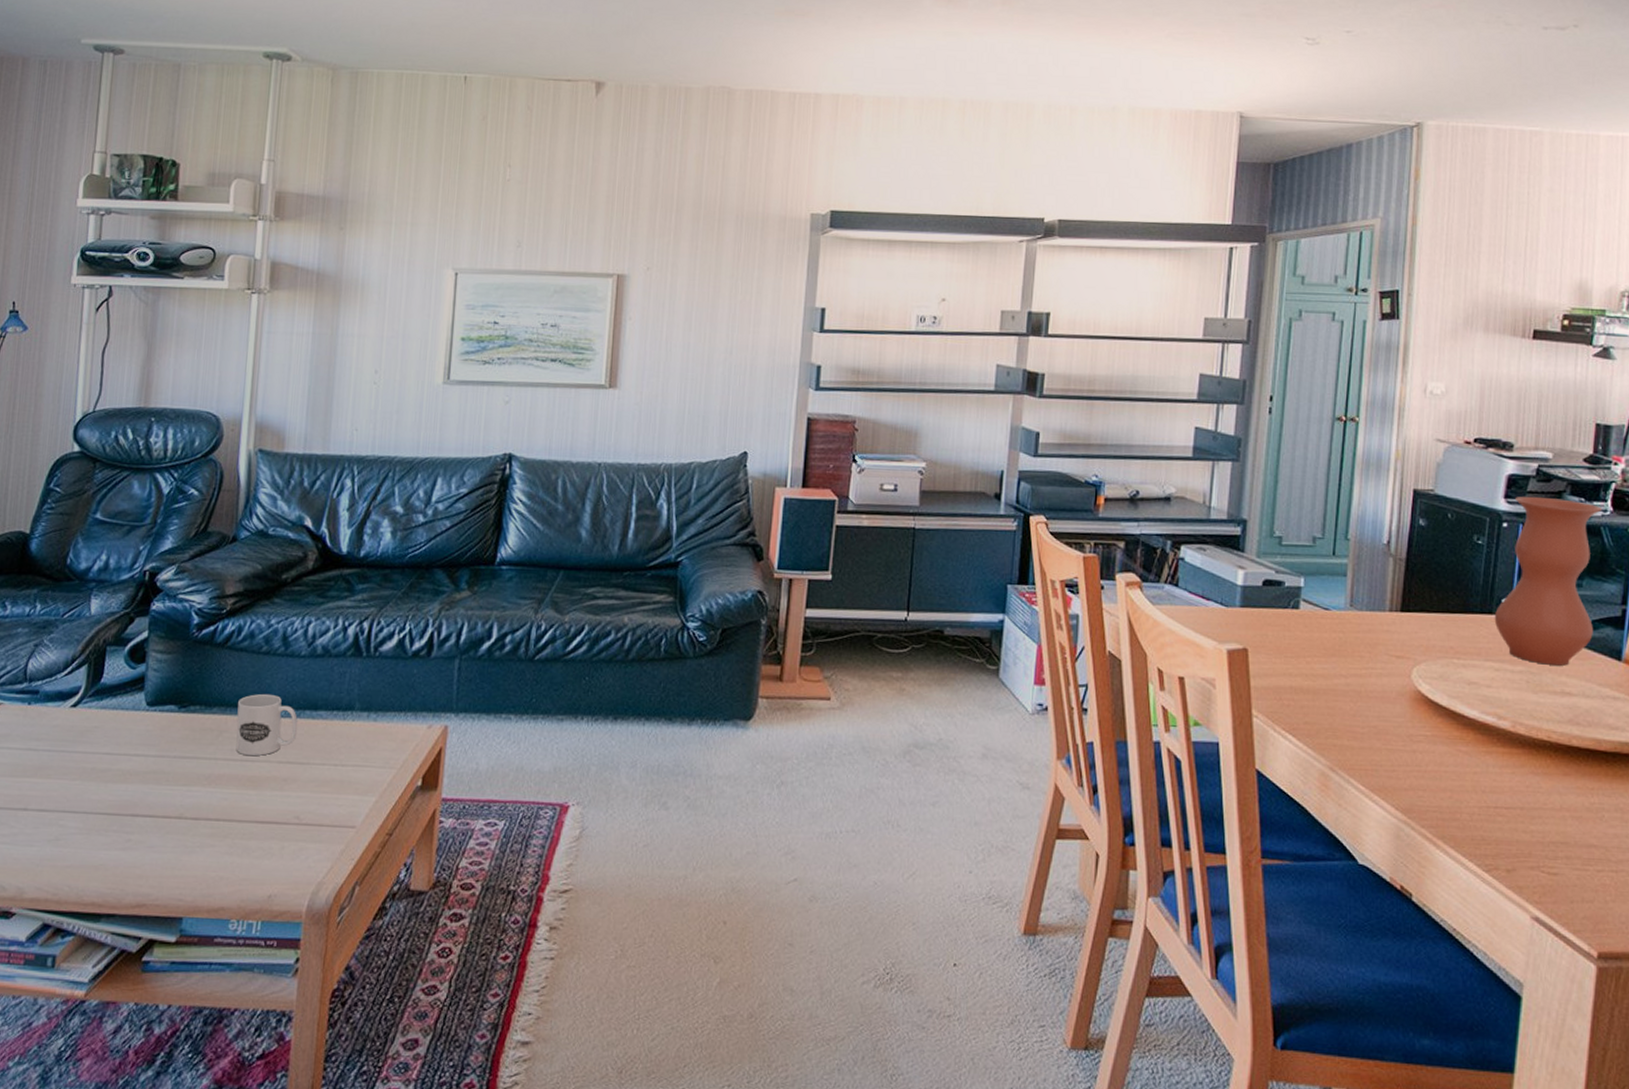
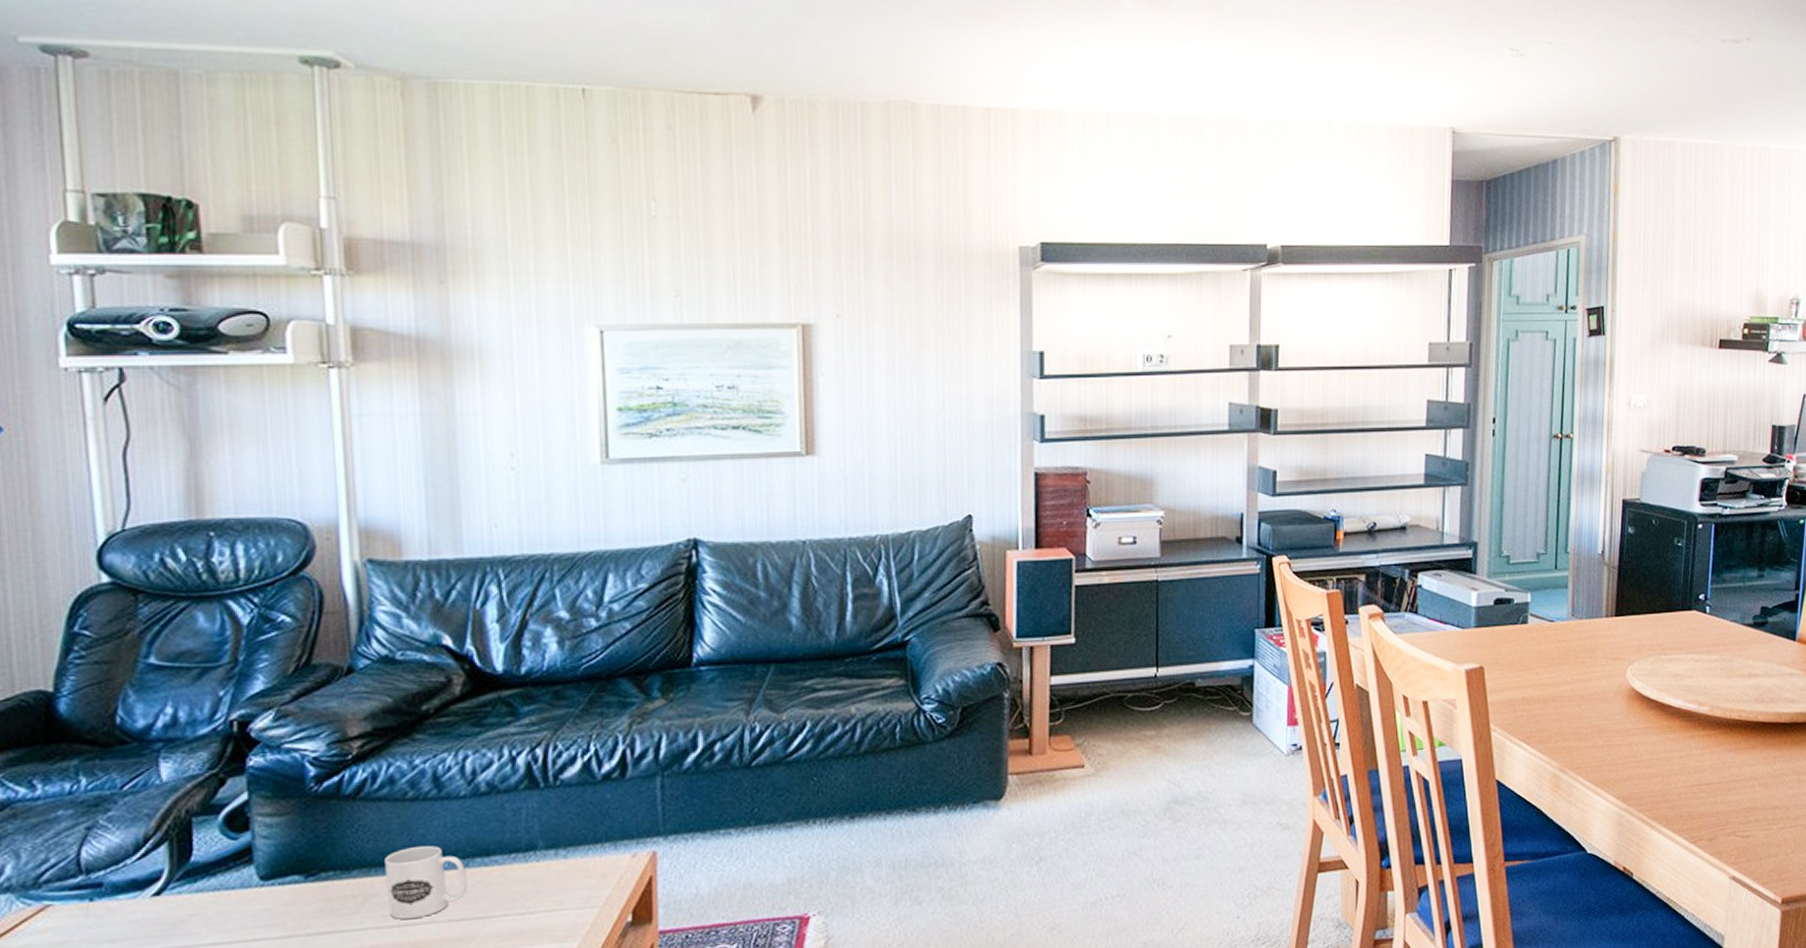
vase: present [1494,496,1603,666] -> none [1693,497,1779,652]

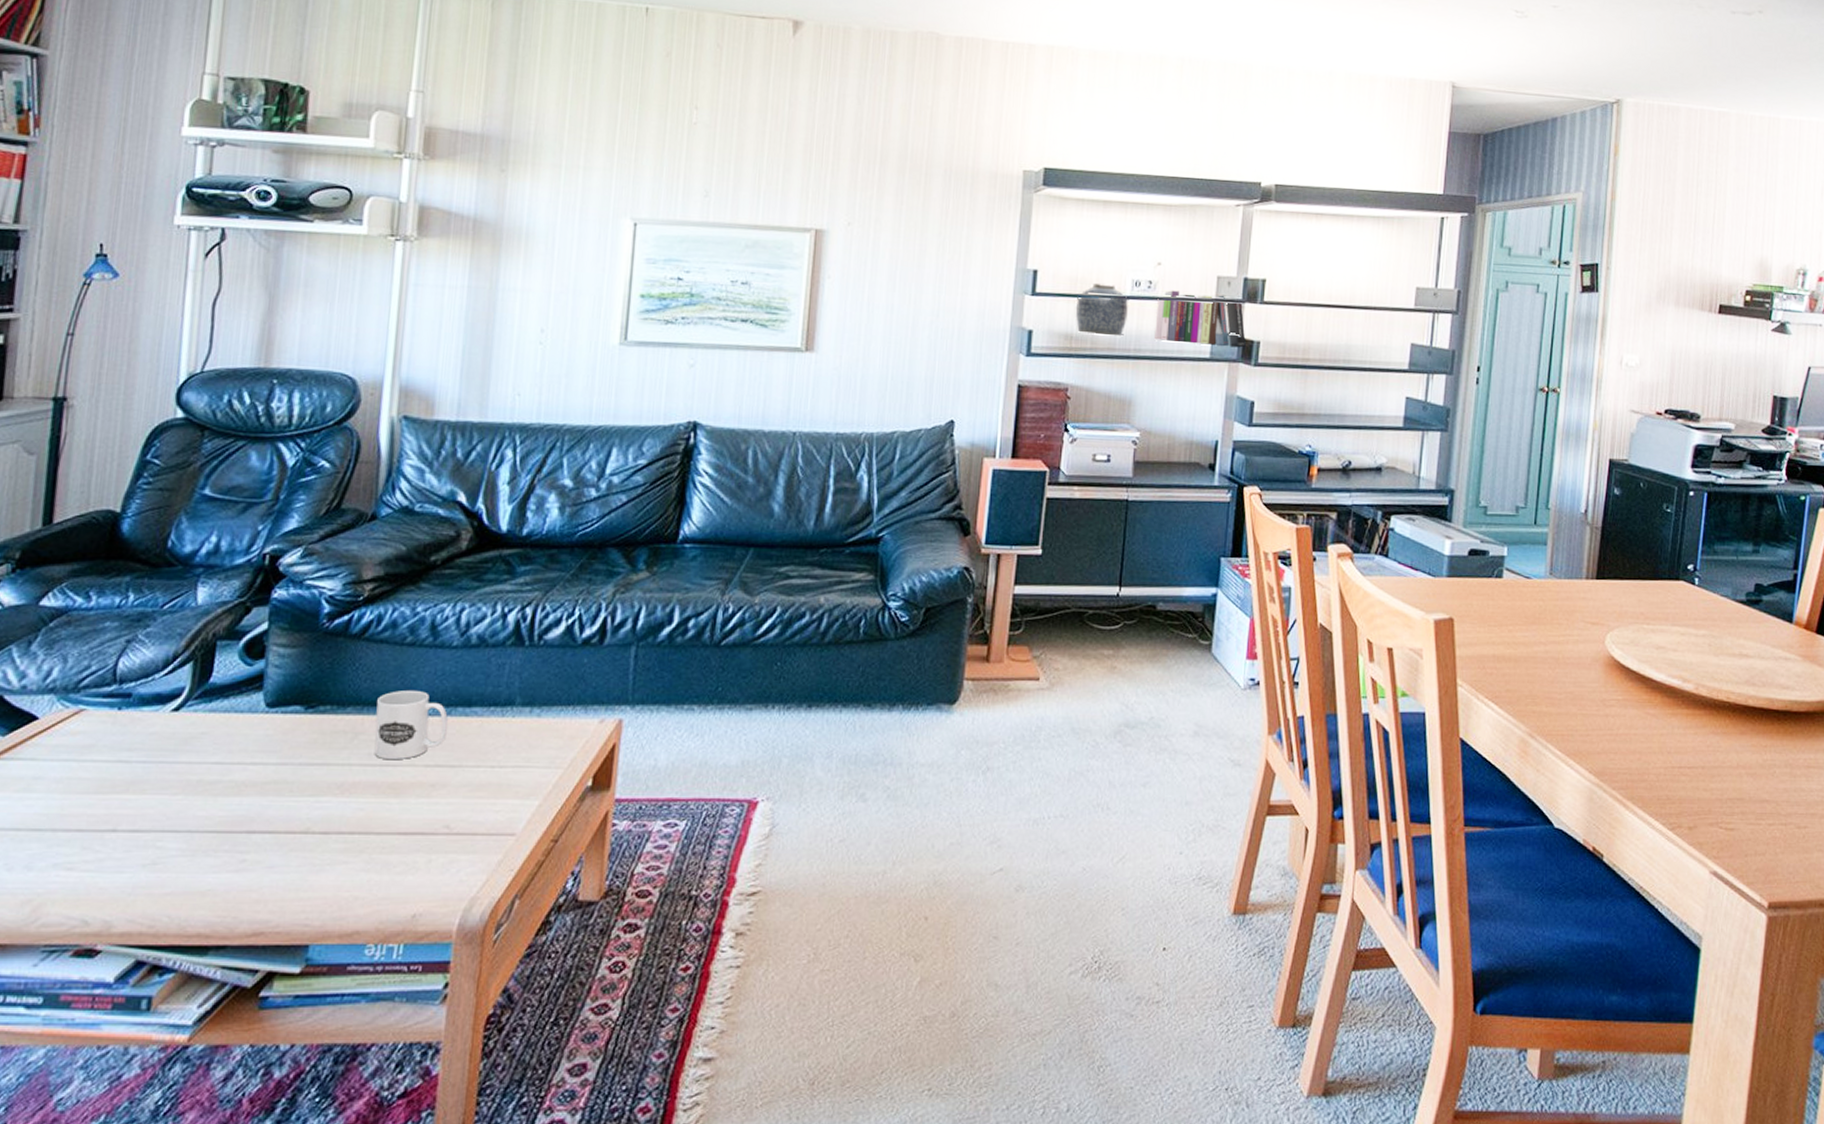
vase: none [1087,362,1141,415] -> present [1075,284,1128,337]
books: none [1170,363,1264,418] -> present [1155,290,1246,348]

